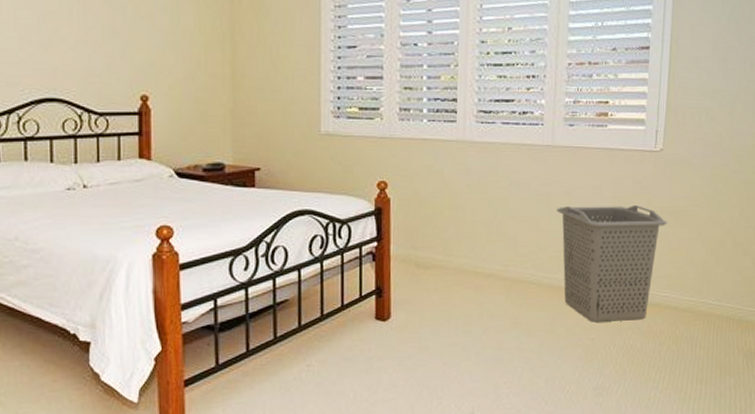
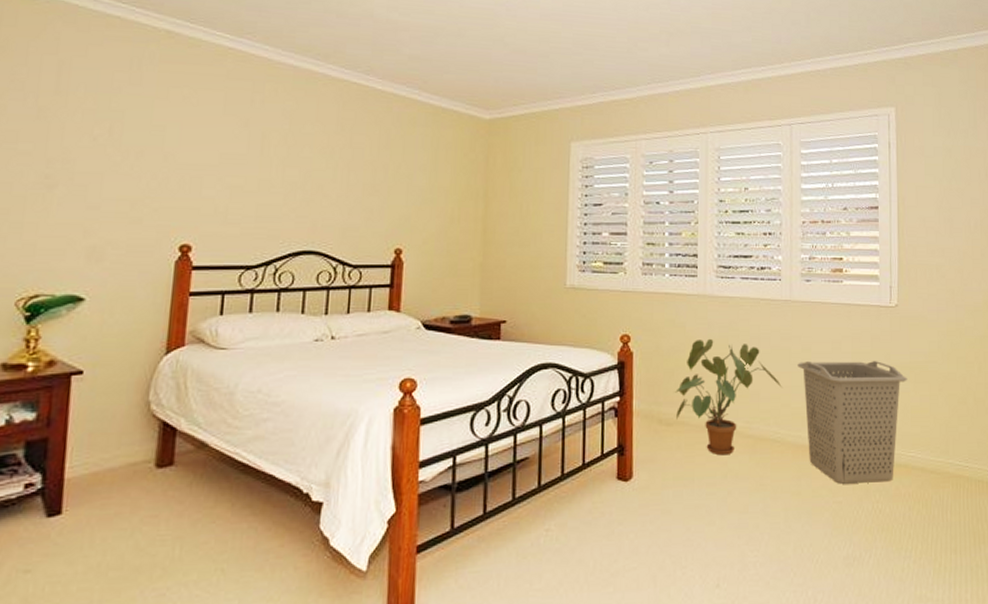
house plant: none [432,184,540,297] -> present [674,338,782,456]

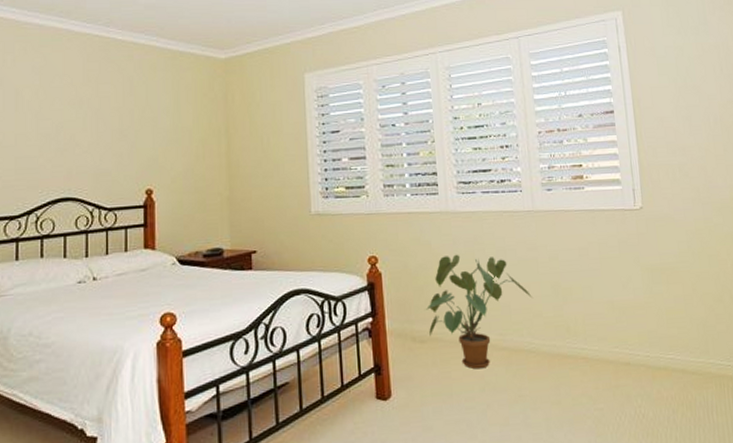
laundry basket: present [797,361,907,484] -> none [546,265,659,391]

